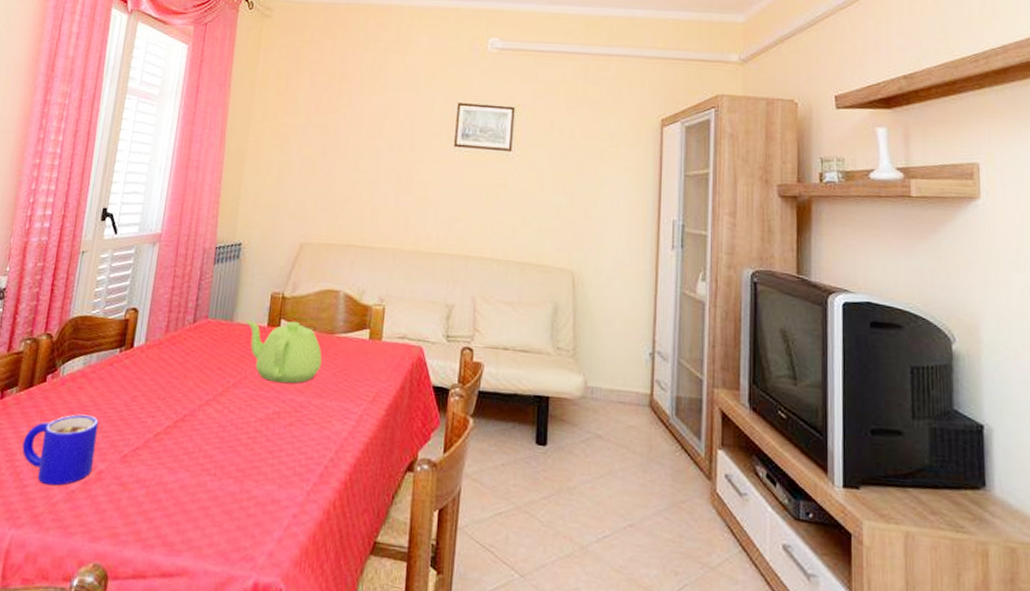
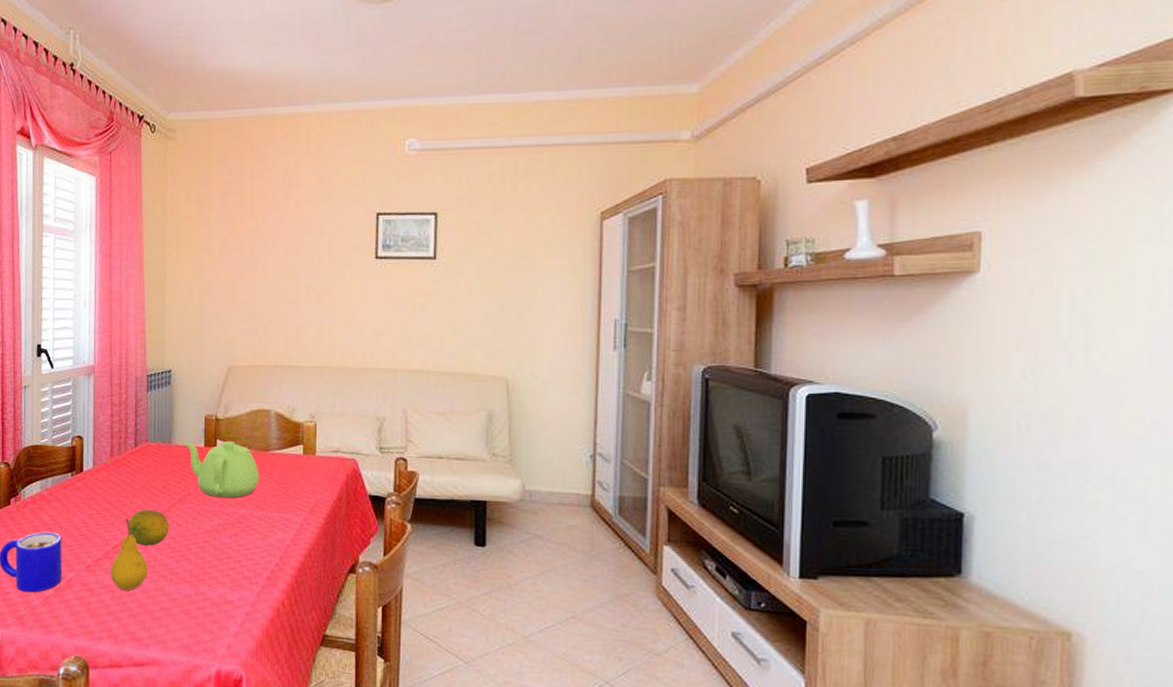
fruit: none [147,402,192,486] -> present [110,518,148,590]
fruit: none [175,392,221,435] -> present [129,509,170,546]

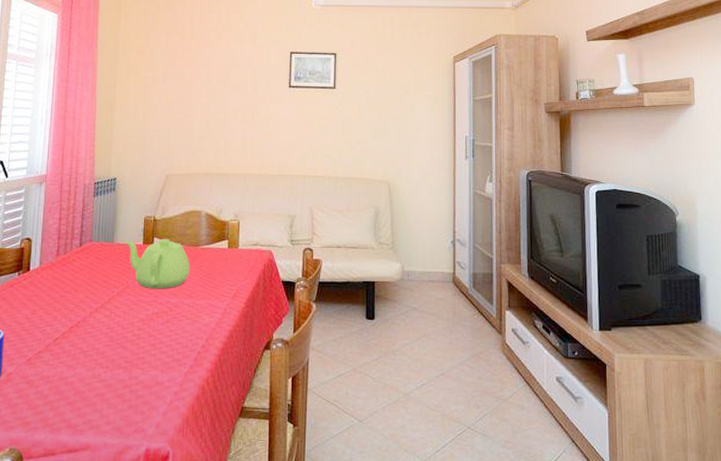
fruit: present [110,518,148,590] -> none [49,312,87,379]
fruit: present [129,509,170,546] -> none [70,302,108,336]

